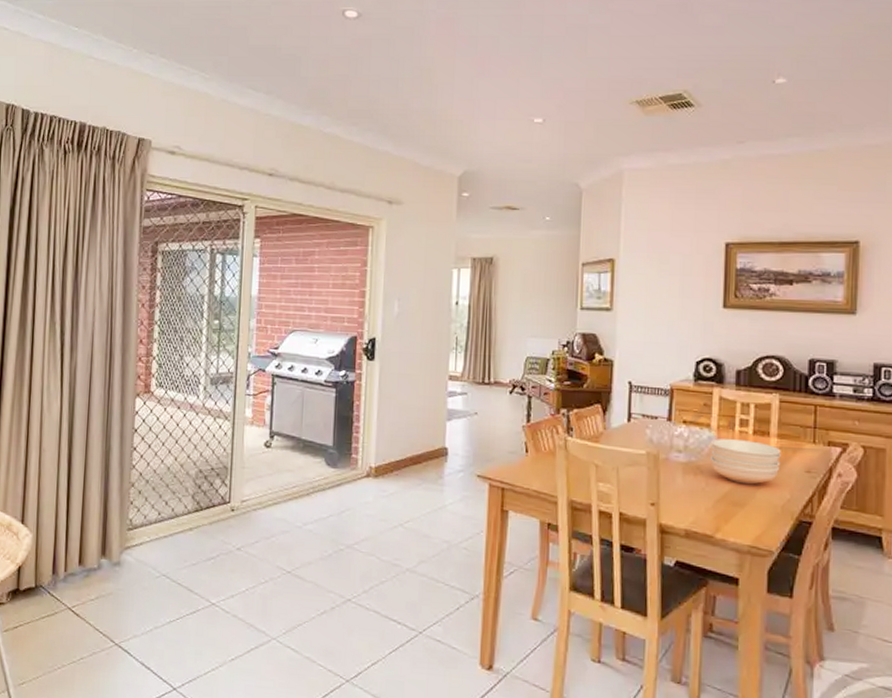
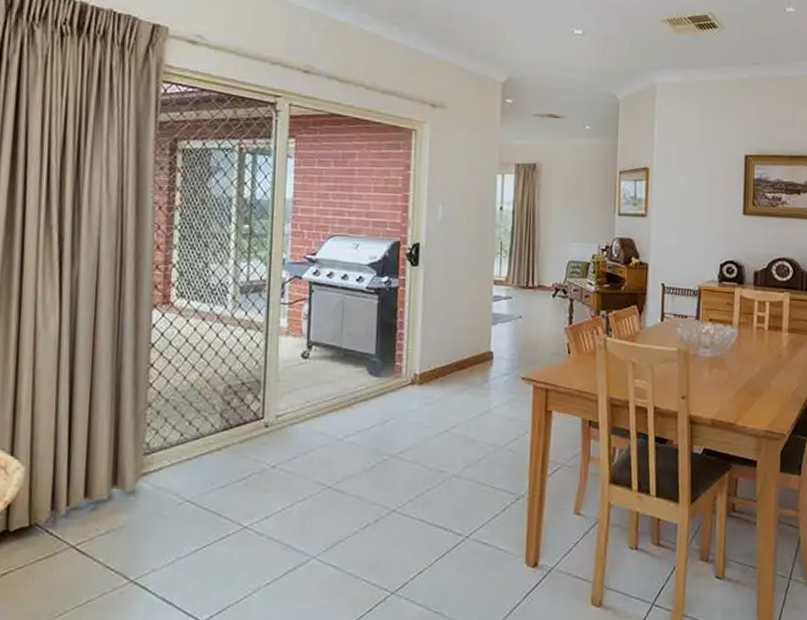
bowl: present [710,439,781,485] -> none [733,334,791,375]

